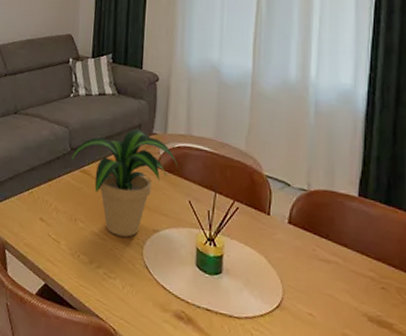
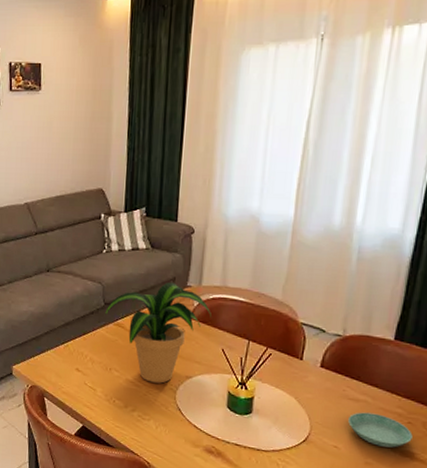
saucer: none [321,274,388,317] -> present [348,412,413,448]

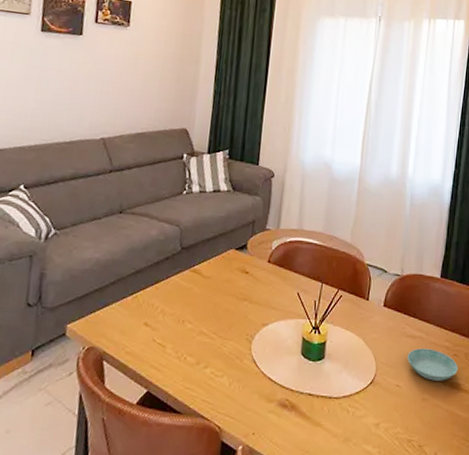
potted plant: present [105,282,212,384] -> none [181,225,288,334]

